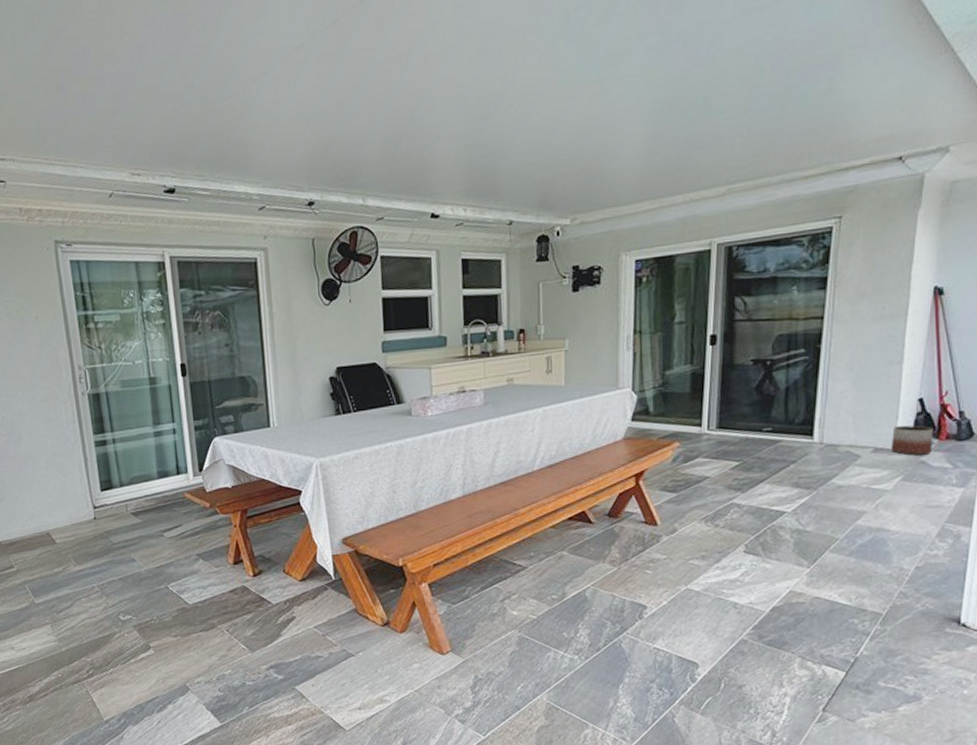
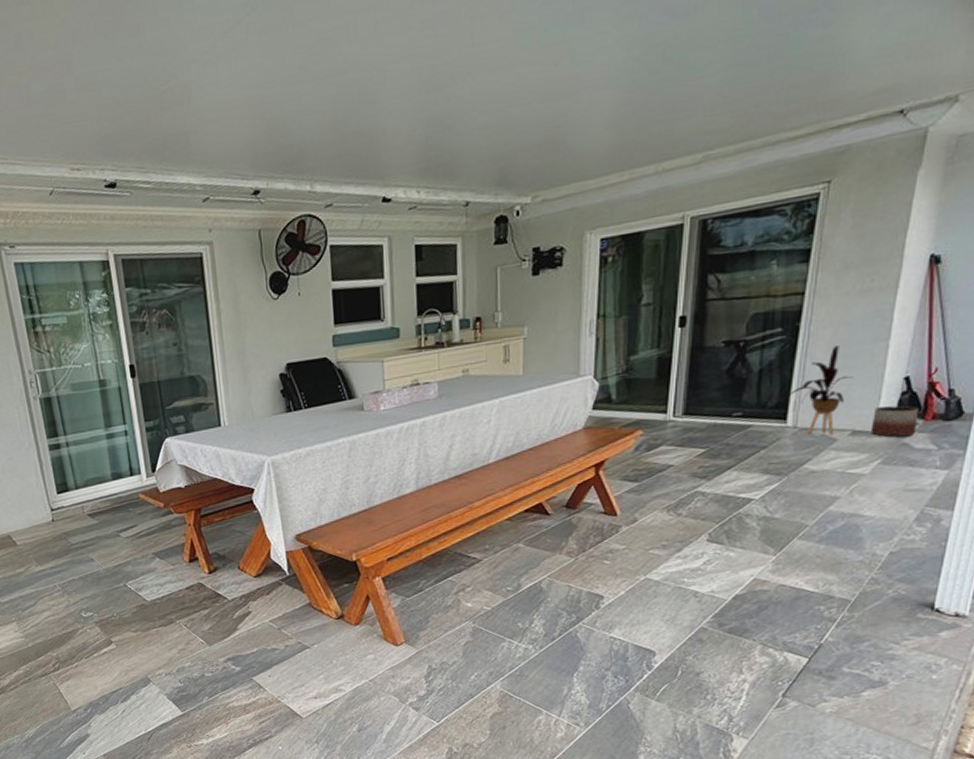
house plant: none [812,367,872,452] -> present [787,345,853,436]

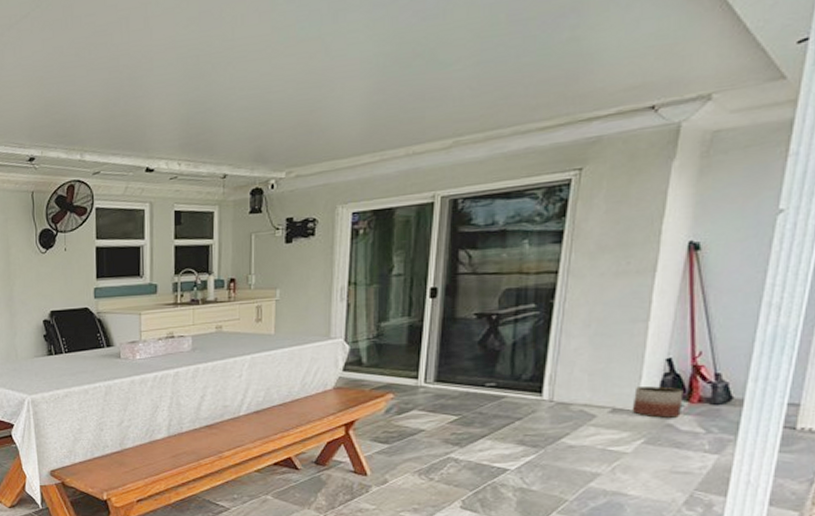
house plant: present [787,345,853,436] -> none [542,324,611,412]

